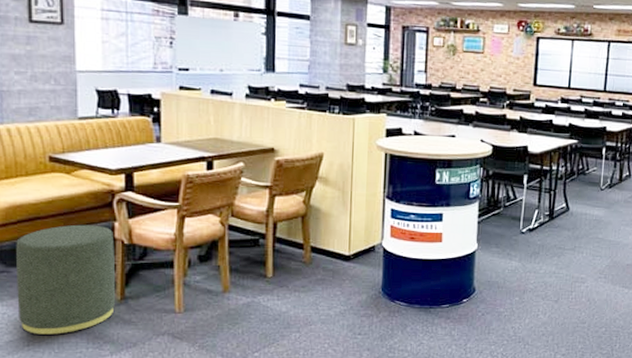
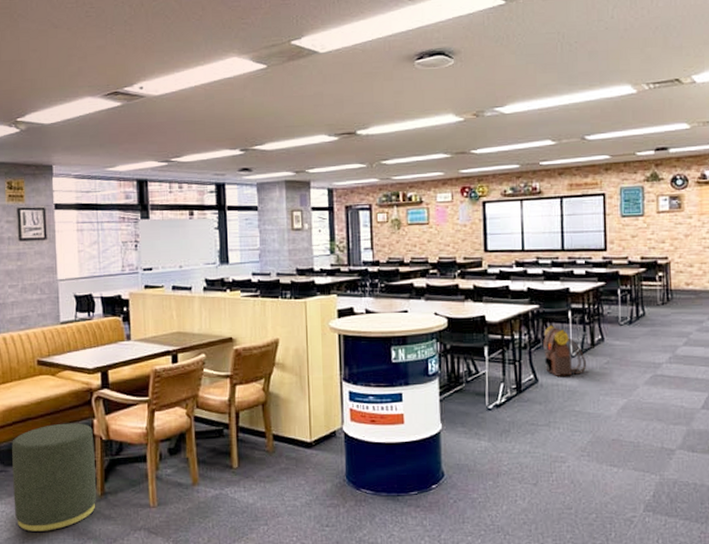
backpack: none [576,160,614,207] -> present [543,325,587,376]

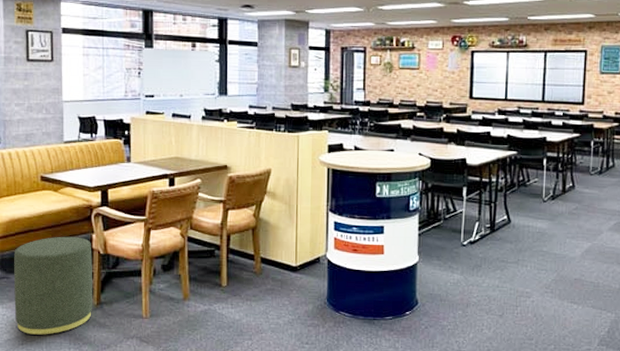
backpack: present [543,325,587,376] -> none [518,171,557,219]

